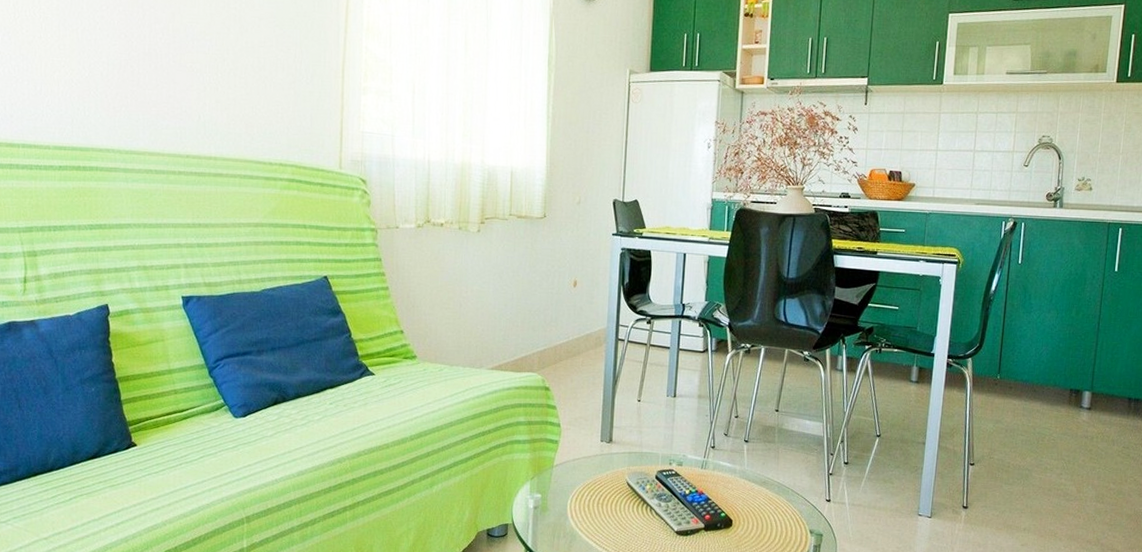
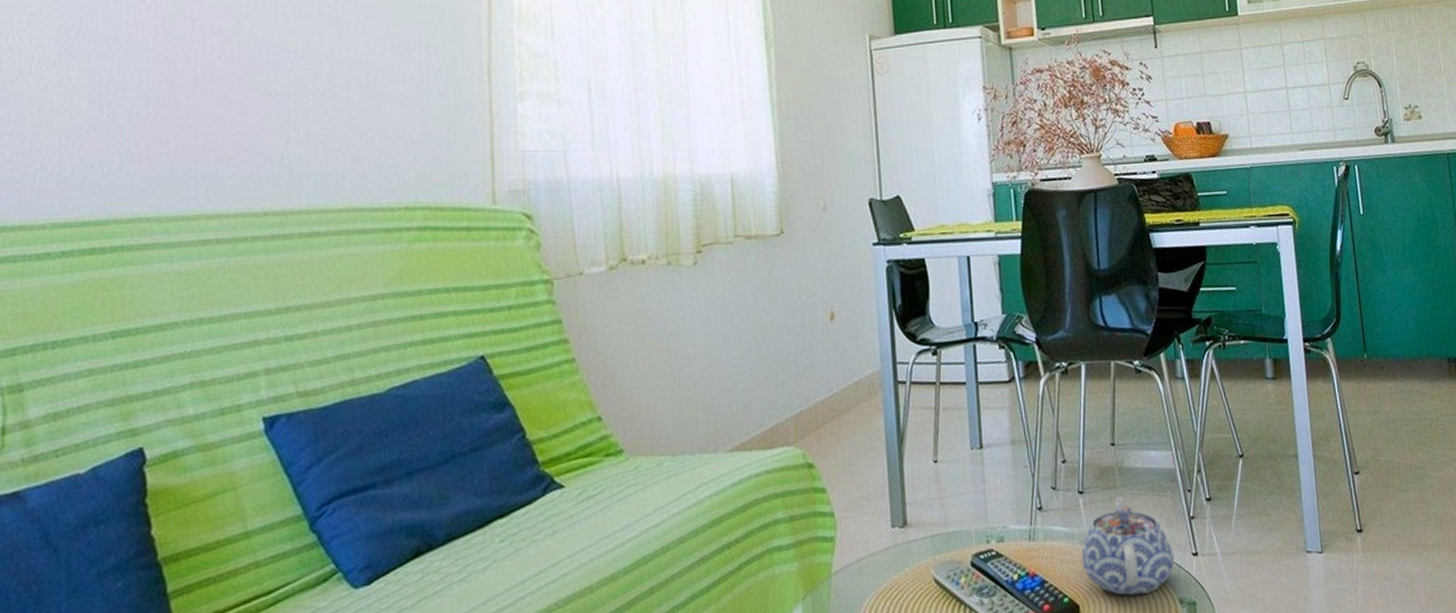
teapot: none [739,449,812,521] -> present [1081,496,1175,596]

